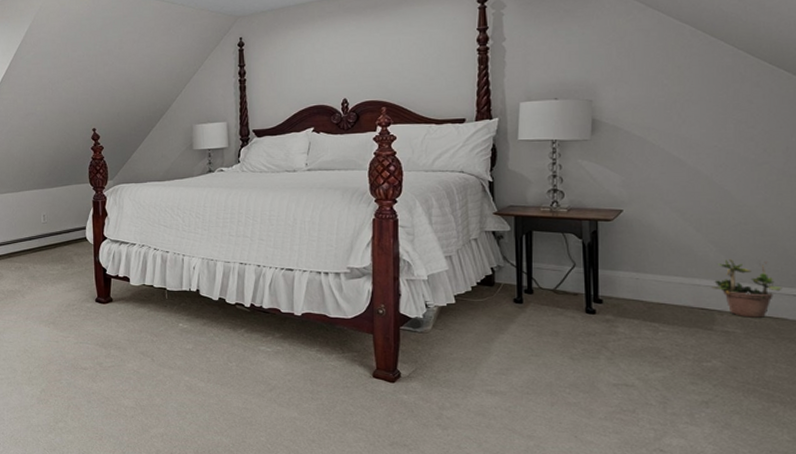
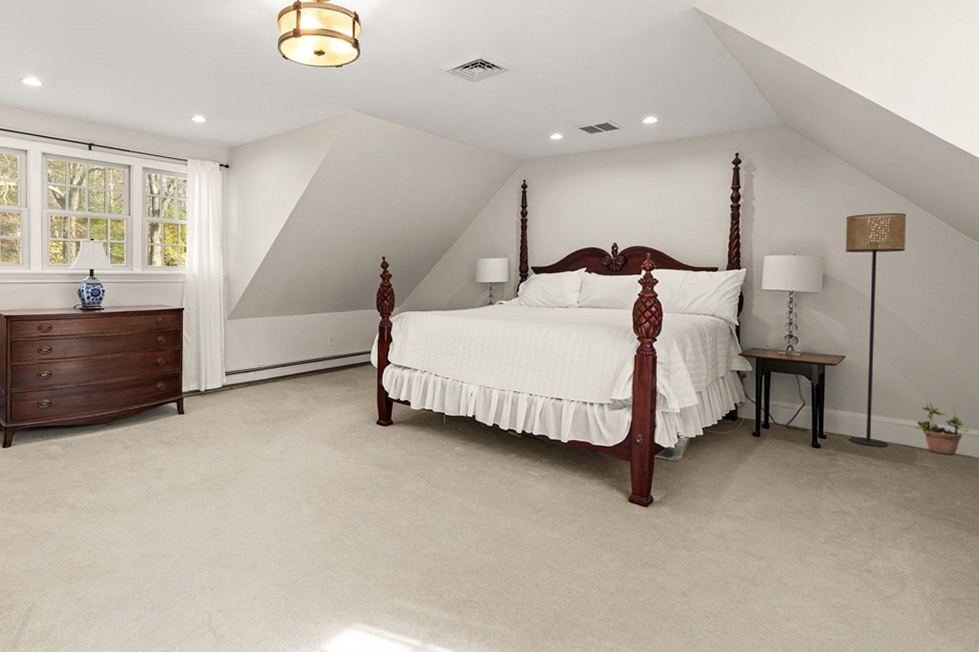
floor lamp: none [617,44,694,311] -> present [845,213,907,447]

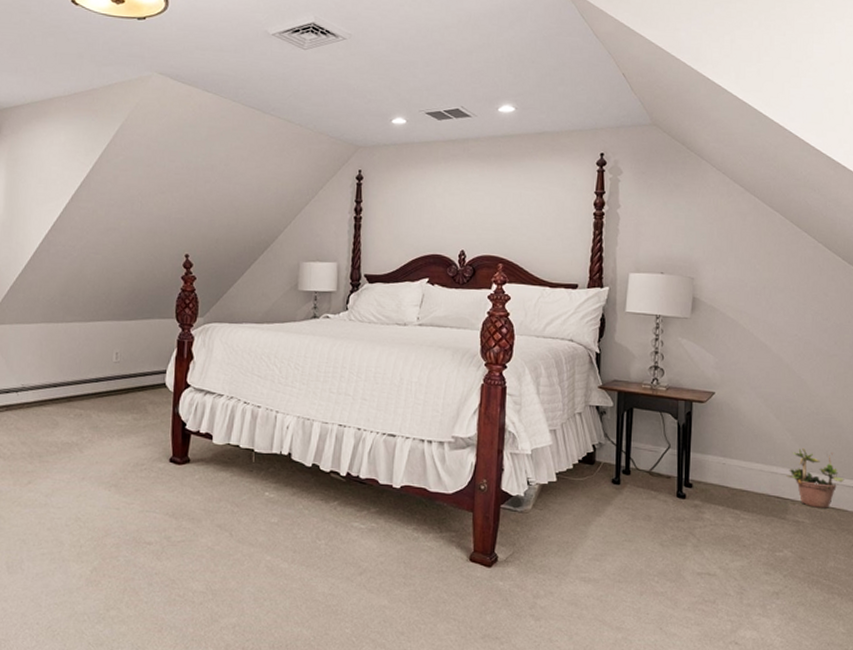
floor lamp: present [845,213,907,447] -> none [717,230,782,499]

